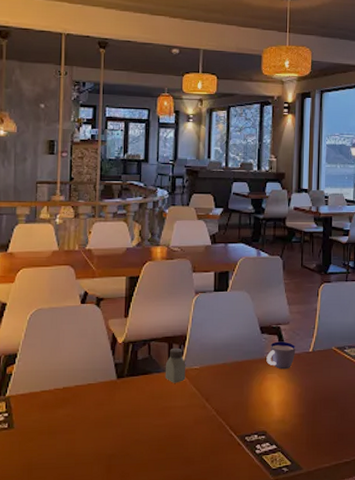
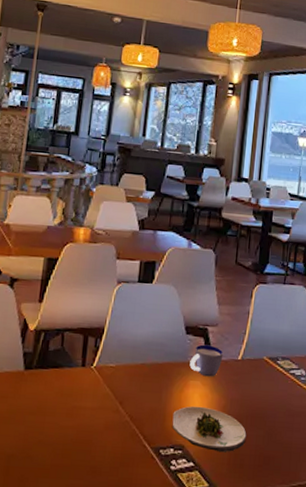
saltshaker: present [165,348,186,383] -> none [76,341,101,381]
salad plate: none [254,396,322,434] -> present [172,406,247,453]

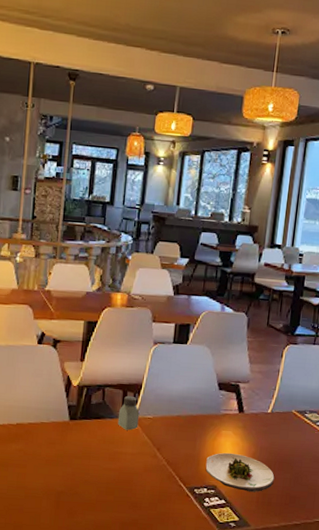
saltshaker: none [76,341,101,381] -> present [117,395,140,430]
cup: present [189,344,224,377] -> none [222,399,254,428]

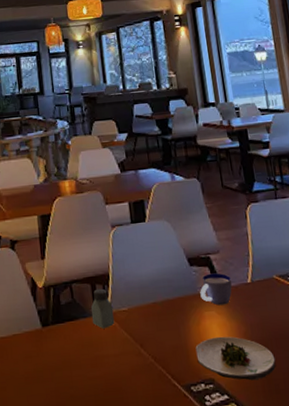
cup: none [222,399,254,428] -> present [200,273,232,306]

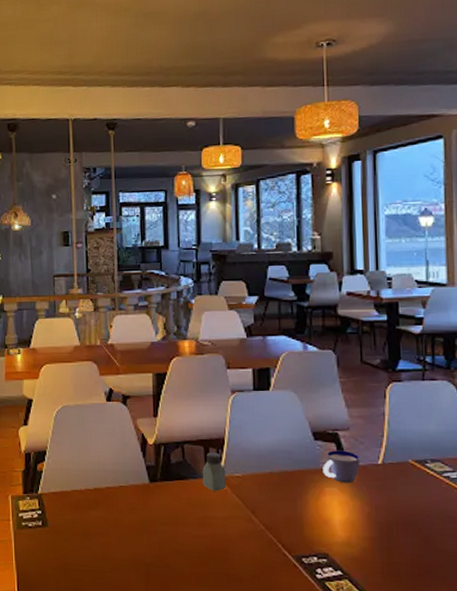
salad plate: present [195,336,276,381] -> none [311,513,400,561]

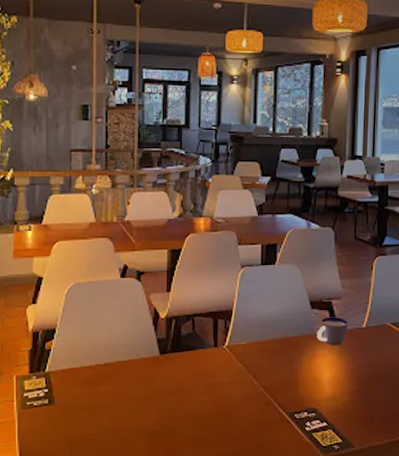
saltshaker: present [202,452,226,491] -> none [210,323,232,360]

